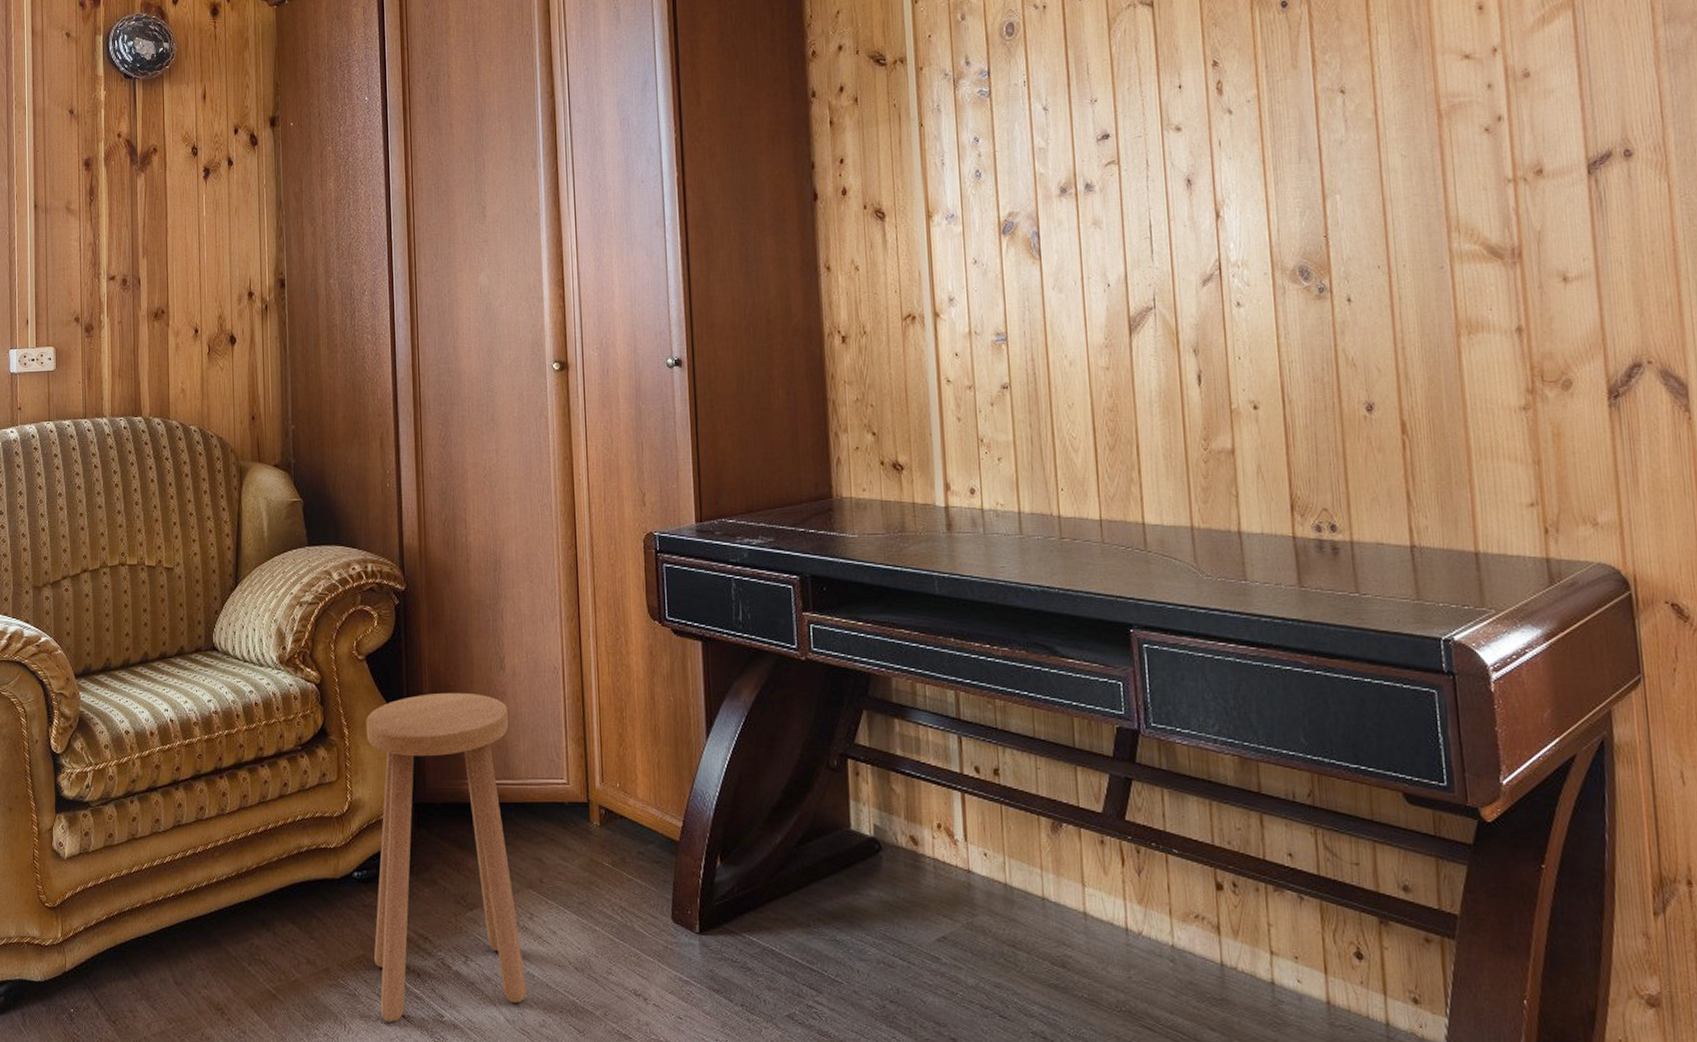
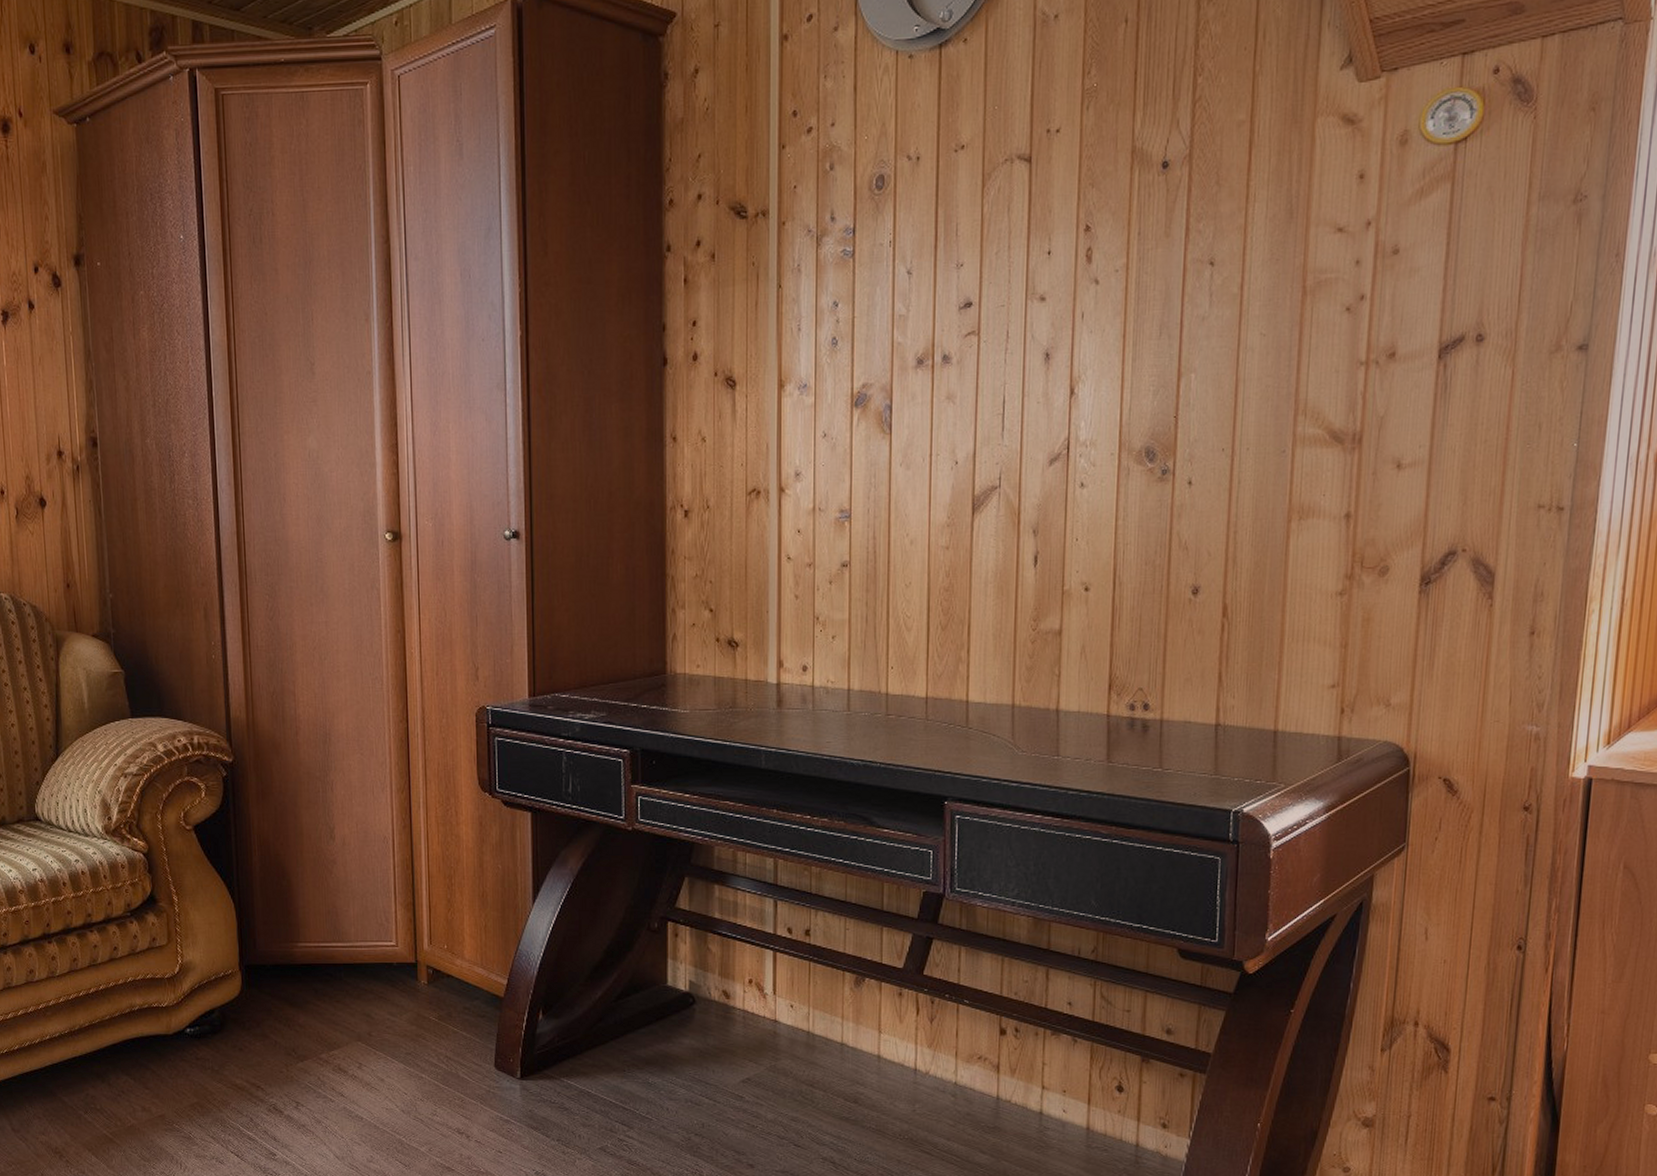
stool: present [366,692,527,1022] -> none [195,861,356,1161]

